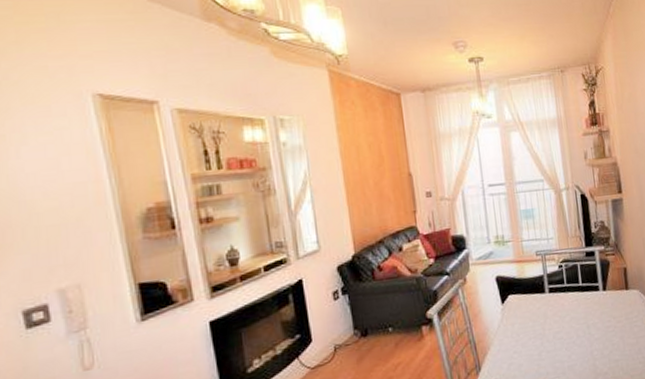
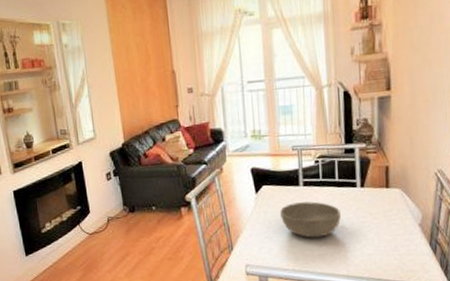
bowl: none [527,309,587,349] -> present [279,201,341,238]

